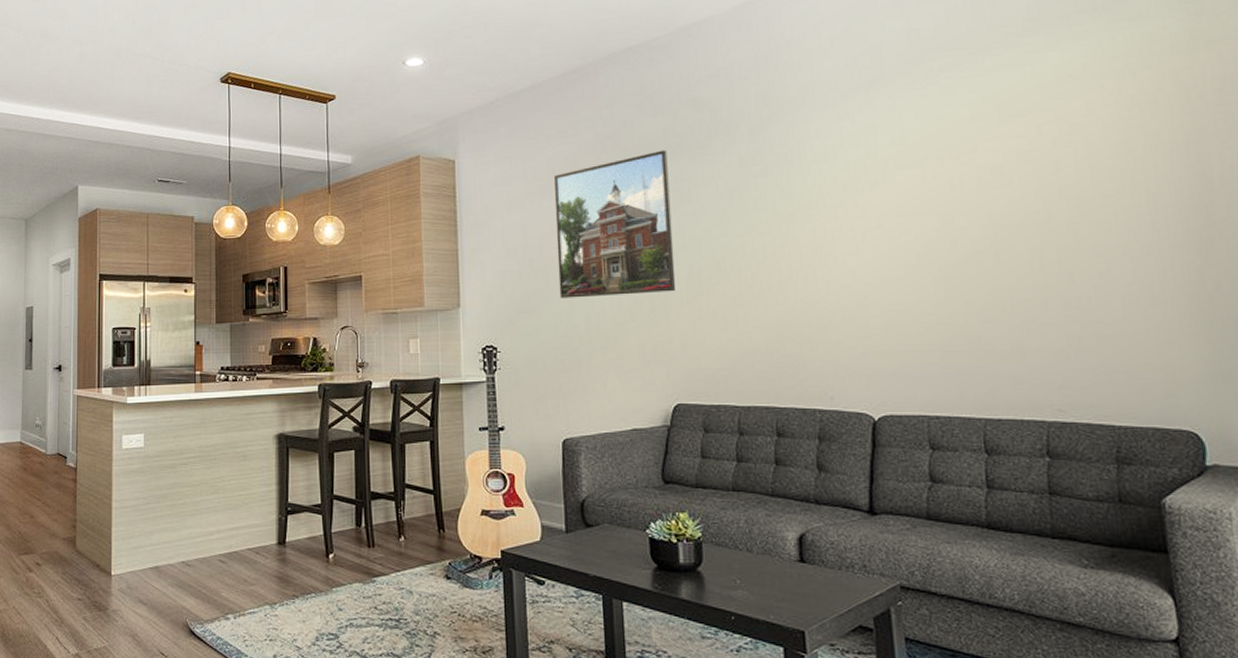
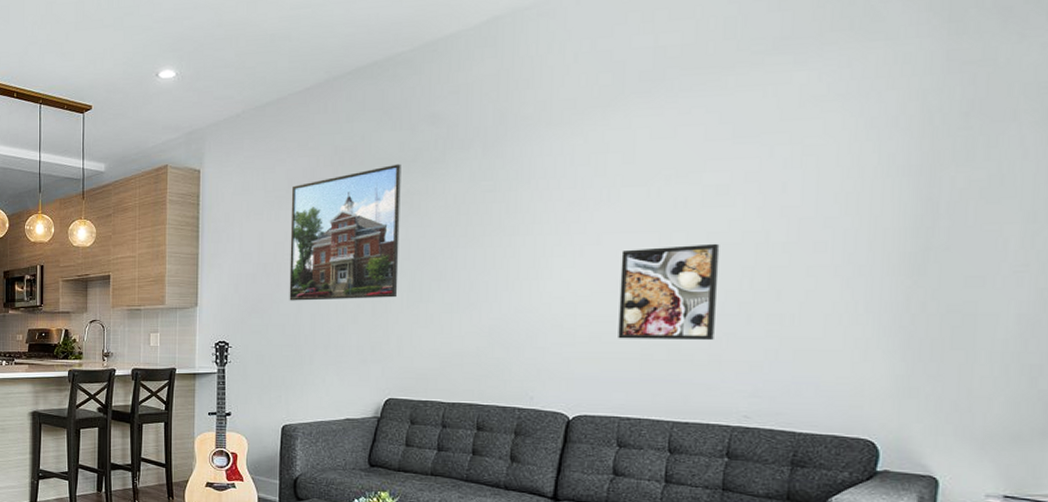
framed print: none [904,225,1014,330] -> present [618,243,720,340]

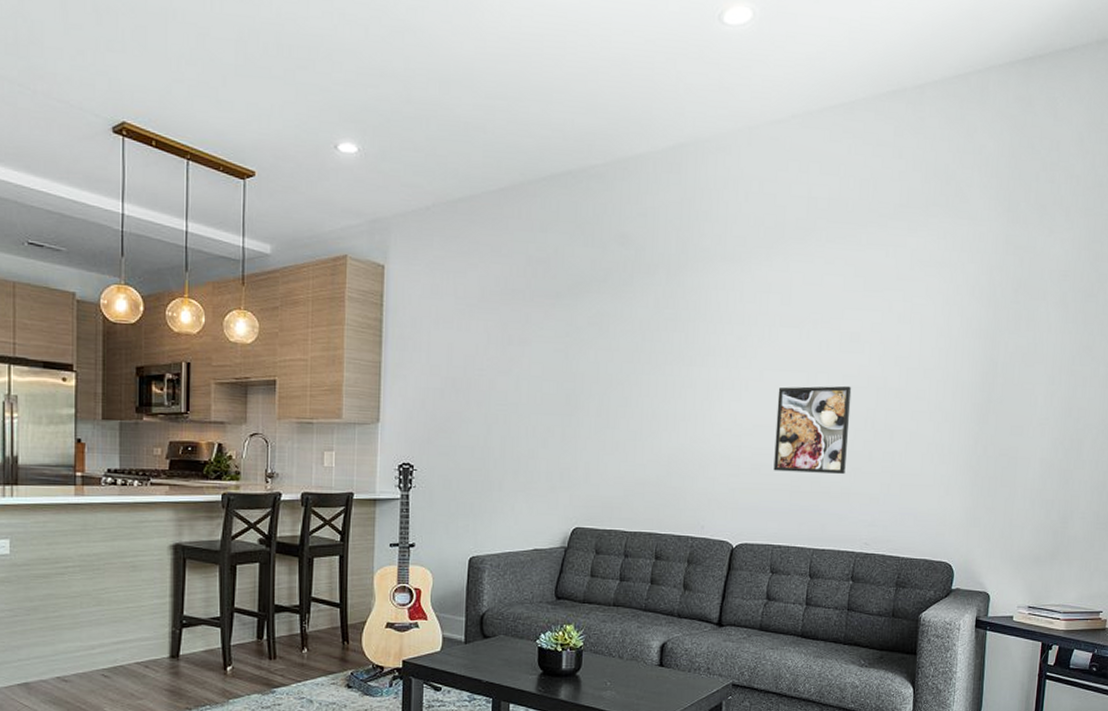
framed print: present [289,163,401,301] -> none [479,282,592,423]

